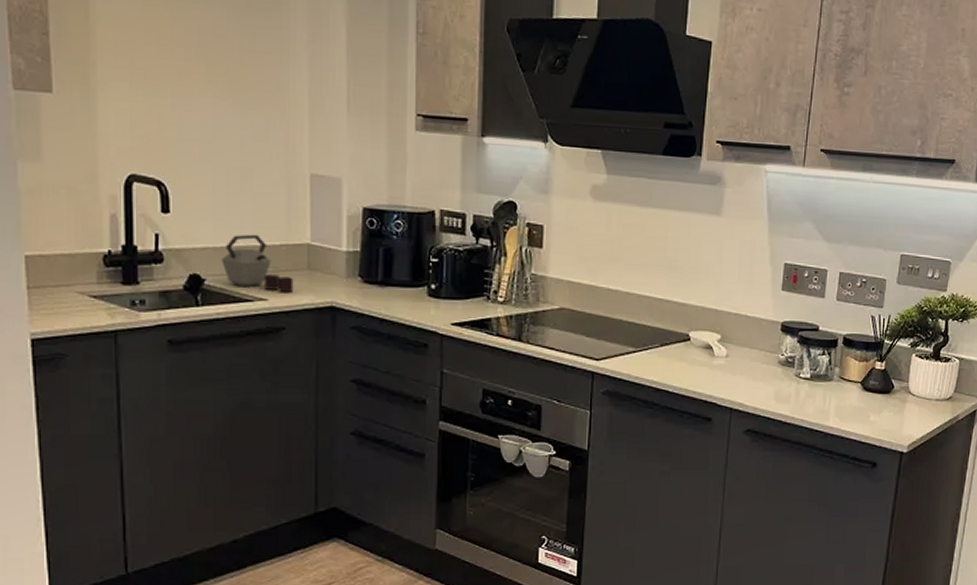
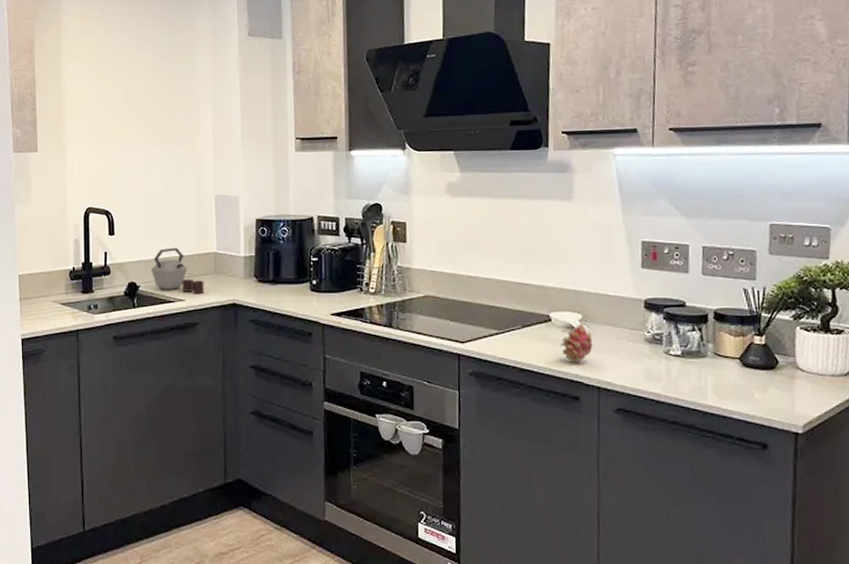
fruit: none [696,341,729,383] -> present [559,320,593,363]

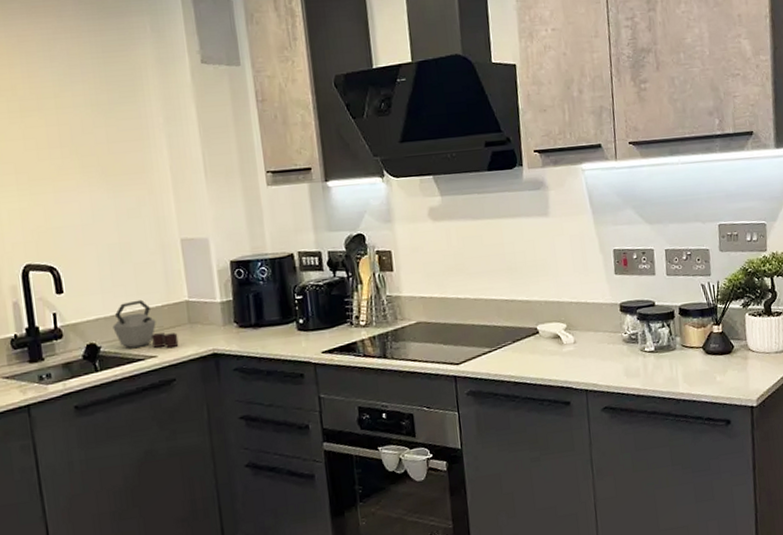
fruit: present [559,320,593,363] -> none [548,329,578,370]

